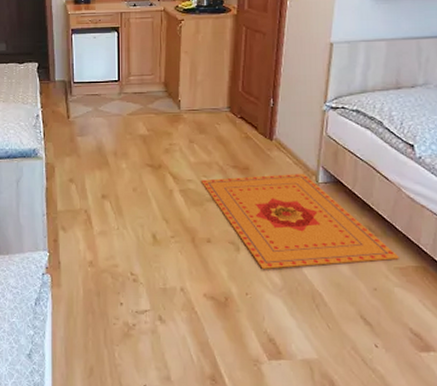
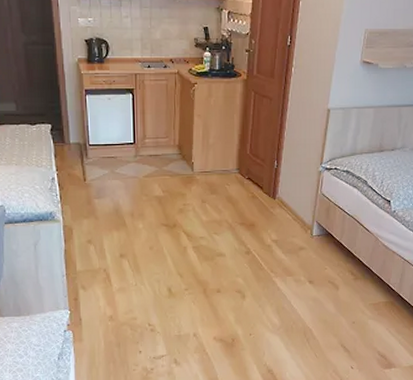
doormat: present [201,173,399,269] -> none [213,227,373,312]

